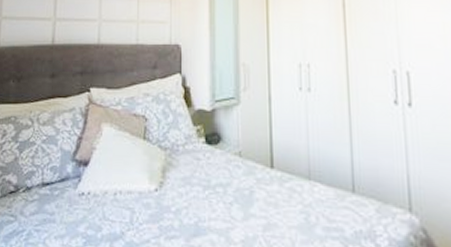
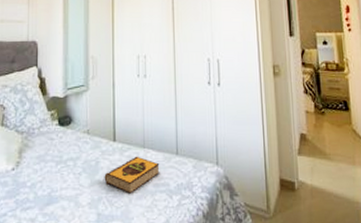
hardback book: none [260,189,331,236] -> present [104,156,160,194]

